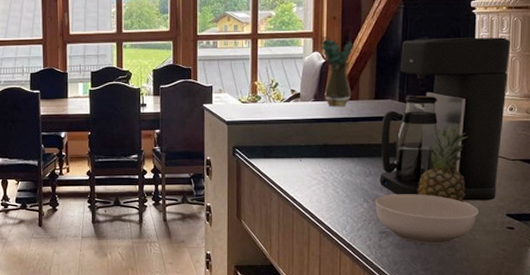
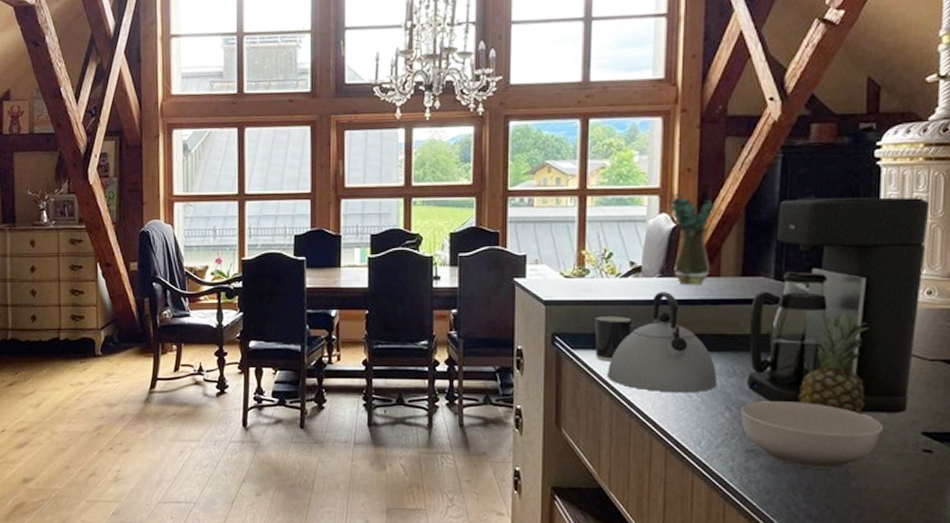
mug: none [265,132,298,168] -> present [594,316,638,362]
kettle: none [274,113,358,190] -> present [606,292,718,393]

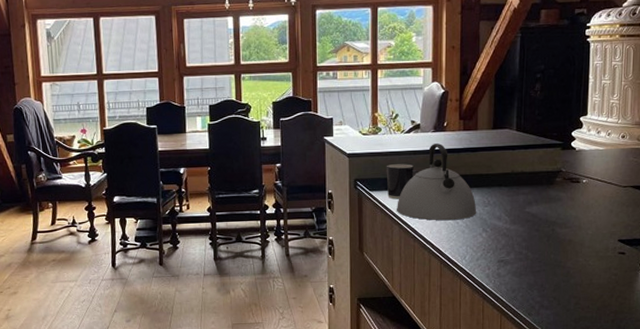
vase: present [668,191,714,286] -> none [439,64,472,138]
bowl: present [740,401,883,470] -> none [493,222,592,272]
coffee maker: present [747,197,929,413] -> none [498,65,623,228]
fruit: present [797,312,869,414] -> none [533,153,582,229]

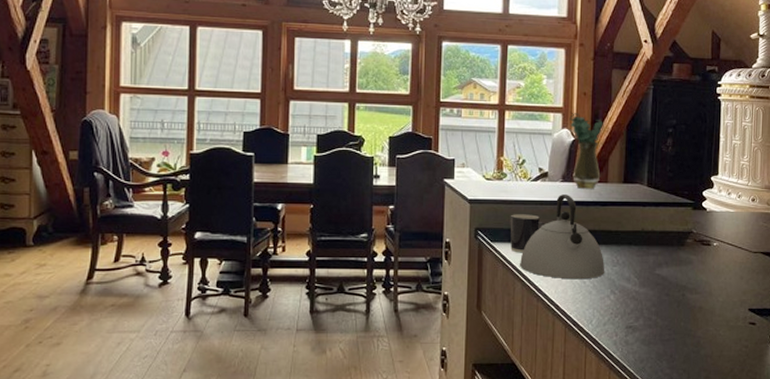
vase: none [439,64,472,138] -> present [569,110,603,190]

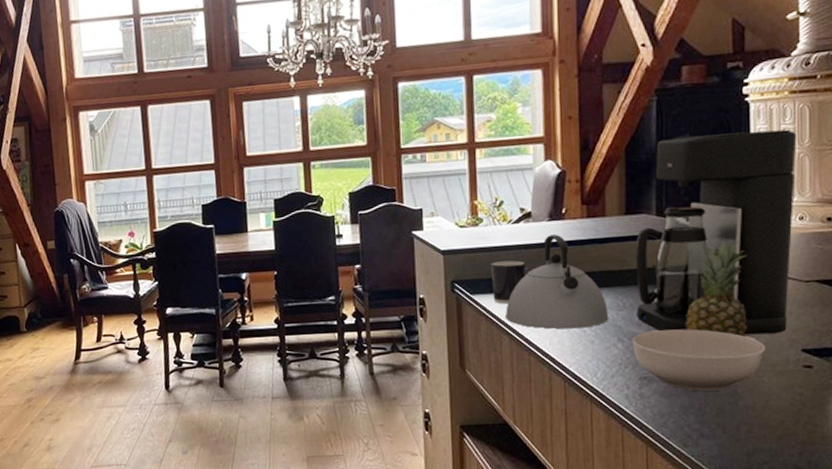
vase: present [569,110,603,190] -> none [552,139,595,228]
bowl: none [621,286,722,341] -> present [631,328,765,391]
coffee maker: none [627,122,753,294] -> present [636,129,796,335]
fruit: none [663,214,713,296] -> present [684,241,747,337]

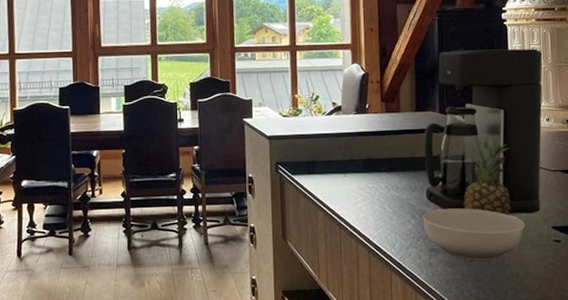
mug: present [490,260,531,304] -> none [308,146,342,184]
kettle: present [504,234,609,329] -> none [319,126,404,207]

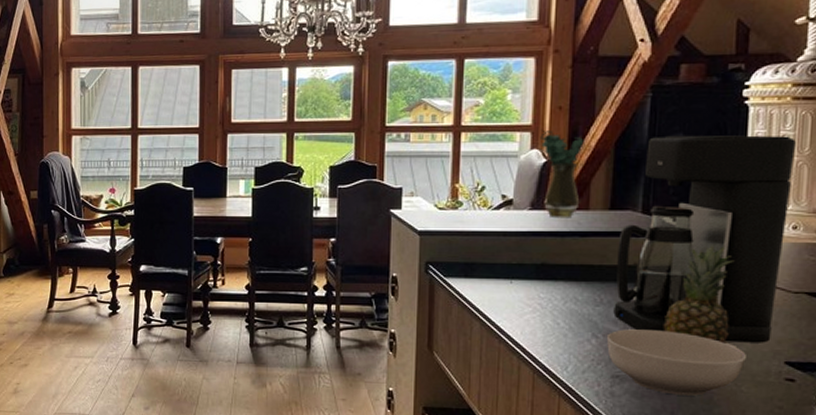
vase: none [358,46,392,121] -> present [540,128,584,219]

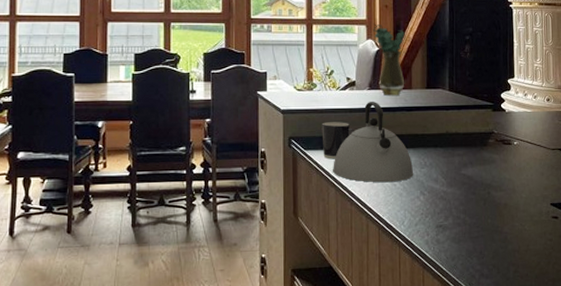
mug: none [466,246,508,290] -> present [321,122,354,159]
kettle: none [477,224,585,321] -> present [332,102,414,183]
bowl: present [606,329,746,396] -> none [430,185,526,238]
coffee maker: present [613,135,796,343] -> none [434,30,544,191]
fruit: present [663,245,735,344] -> none [469,115,513,193]

